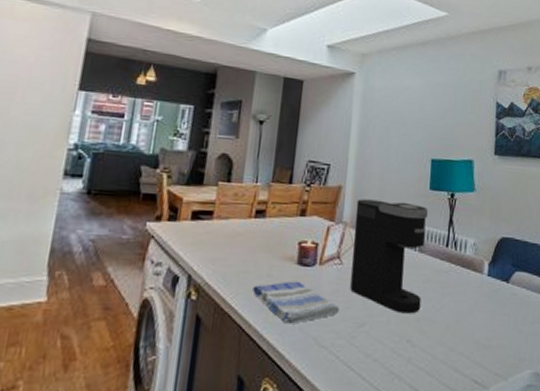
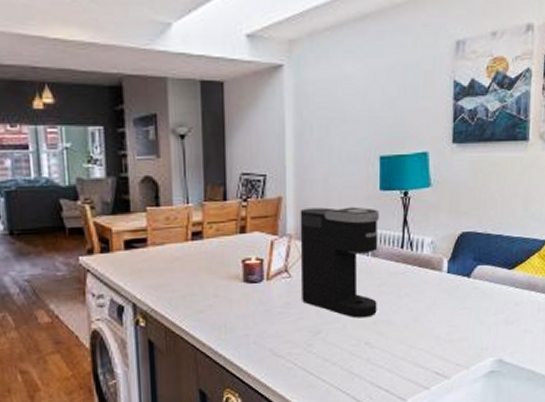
dish towel: present [253,281,339,324] -> none [201,298,292,339]

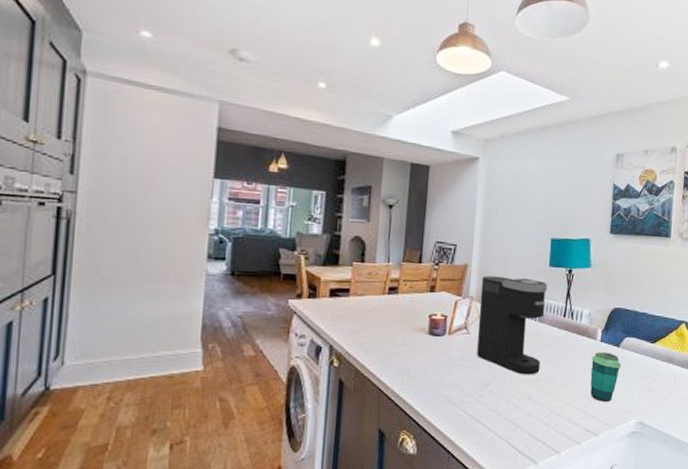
cup: none [437,284,473,341] -> present [590,351,621,402]

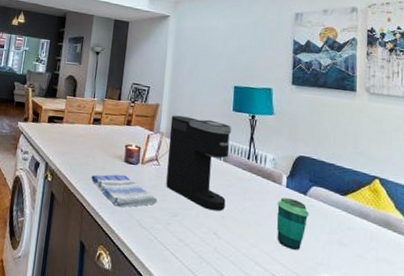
dish towel: none [389,349,467,385] -> present [91,174,157,208]

